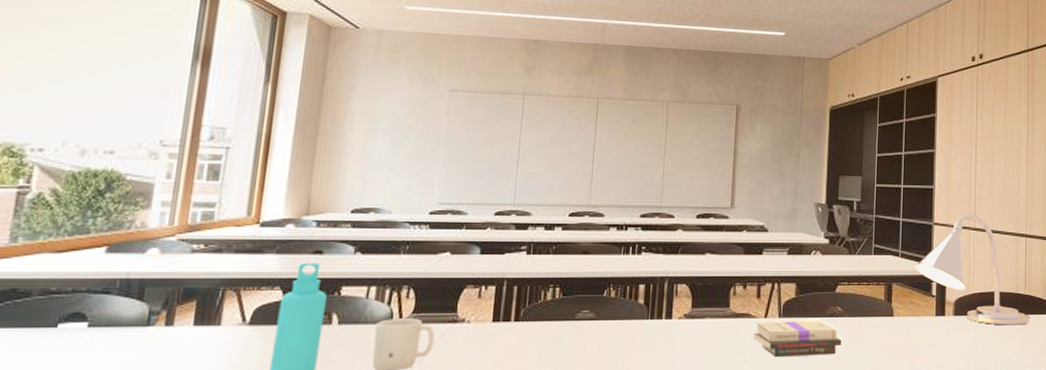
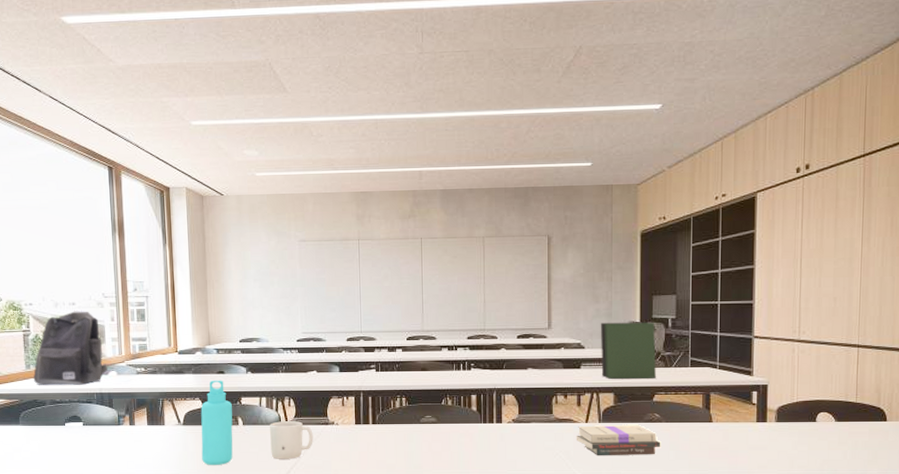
backpack: none [18,162,147,267] -> present [33,311,108,385]
binder: none [784,203,841,267] -> present [600,322,656,379]
table lamp: present [914,213,1030,325] -> none [733,326,861,431]

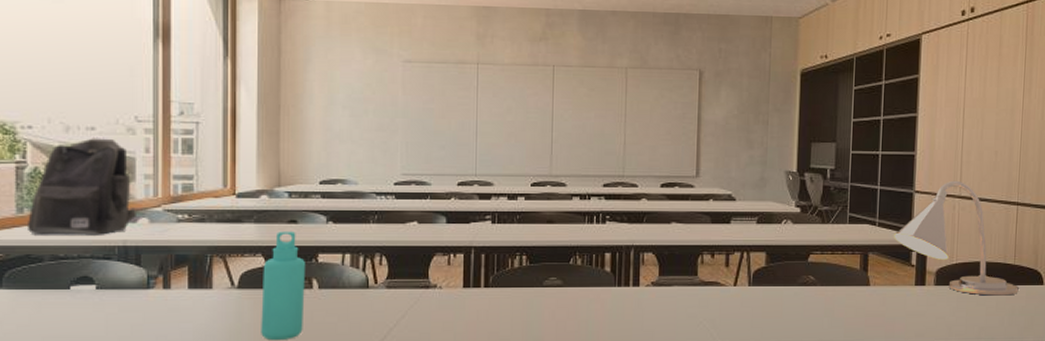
mug: present [270,421,313,459] -> none [353,284,409,332]
books: present [576,425,661,456] -> none [722,289,815,325]
binder: present [600,322,656,379] -> none [753,171,813,236]
table lamp: none [733,326,861,431] -> present [893,180,1019,296]

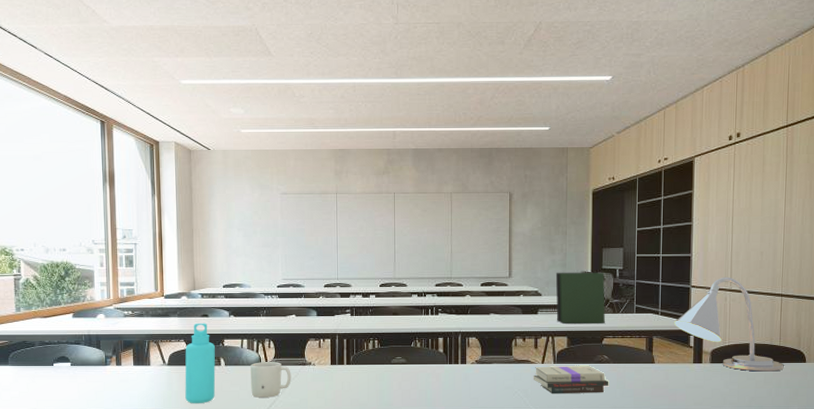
backpack: present [26,138,136,235] -> none [23,256,96,327]
mug: none [353,284,409,332] -> present [250,362,291,398]
books: none [722,289,815,325] -> present [533,366,609,394]
binder: none [753,171,813,236] -> present [555,272,605,324]

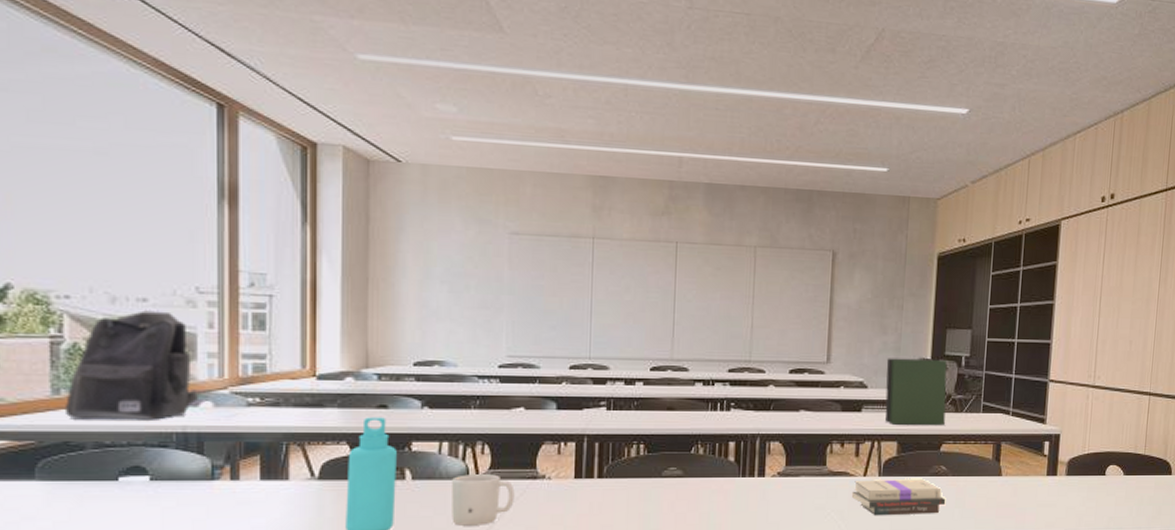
backpack: none [23,256,96,327] -> present [64,310,198,420]
table lamp: present [673,277,784,372] -> none [1026,369,1148,486]

